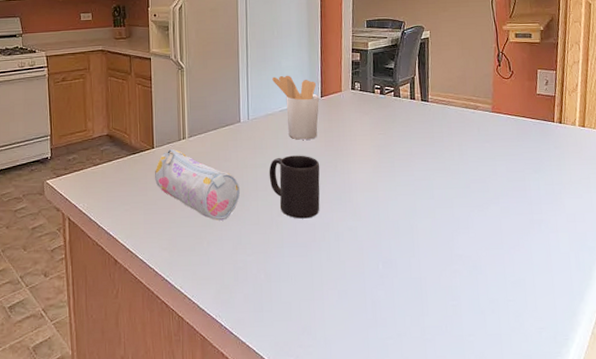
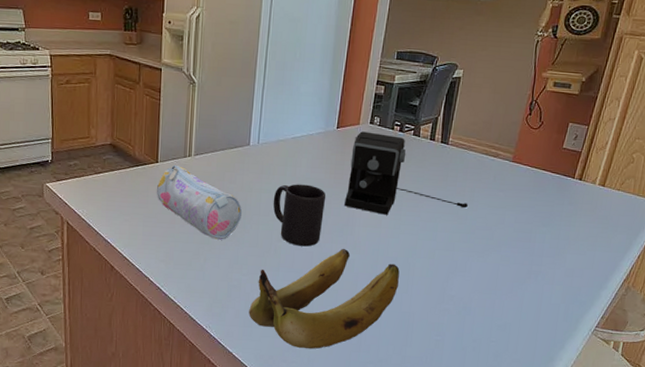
banana: none [258,216,405,330] -> present [249,248,400,349]
utensil holder: present [272,75,320,140] -> none [288,101,336,170]
coffee maker: none [338,97,458,178] -> present [344,131,468,215]

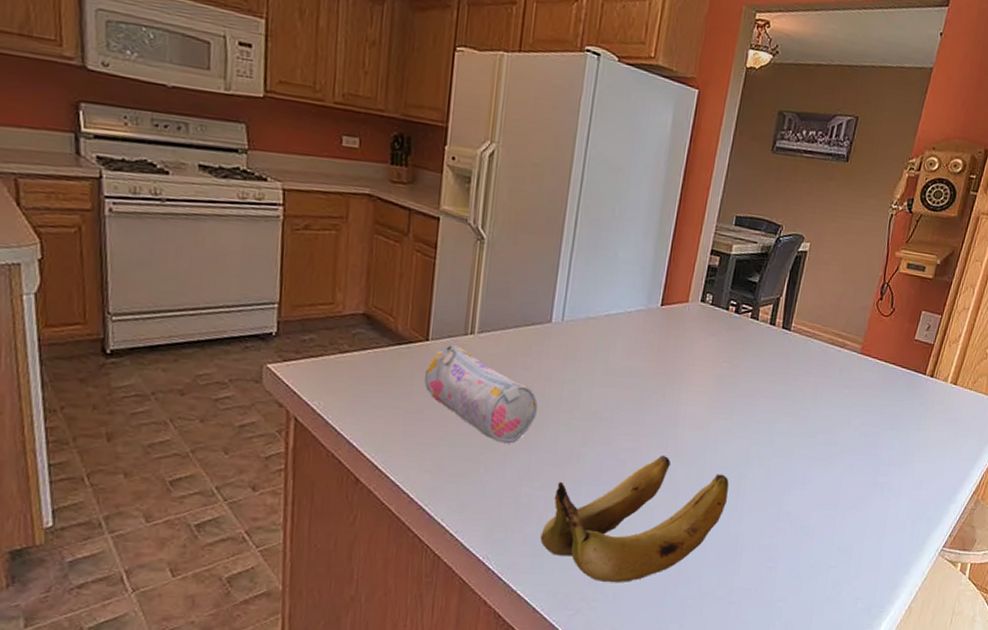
mug: present [273,184,325,247] -> none [577,373,644,453]
coffee maker: present [344,131,468,215] -> none [666,310,810,414]

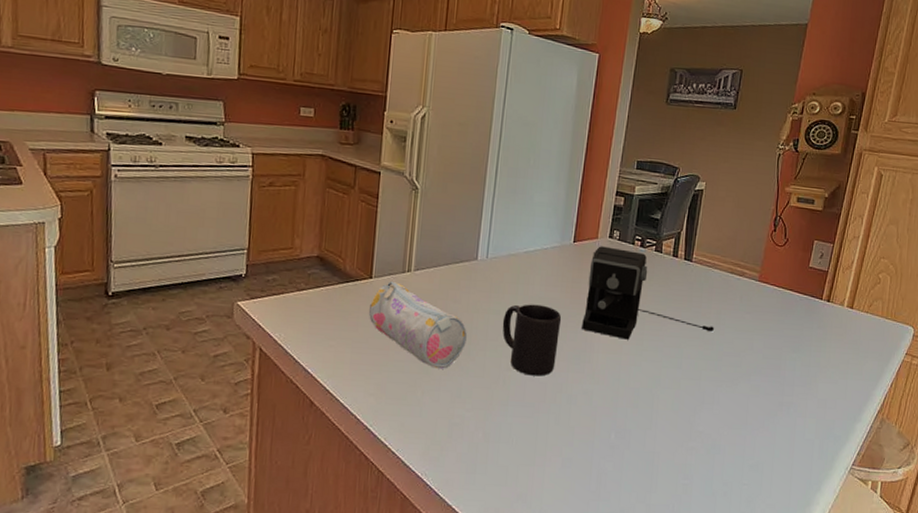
banana: present [540,454,729,583] -> none [472,377,643,499]
mug: none [577,373,644,453] -> present [502,304,561,376]
coffee maker: none [666,310,810,414] -> present [582,246,714,340]

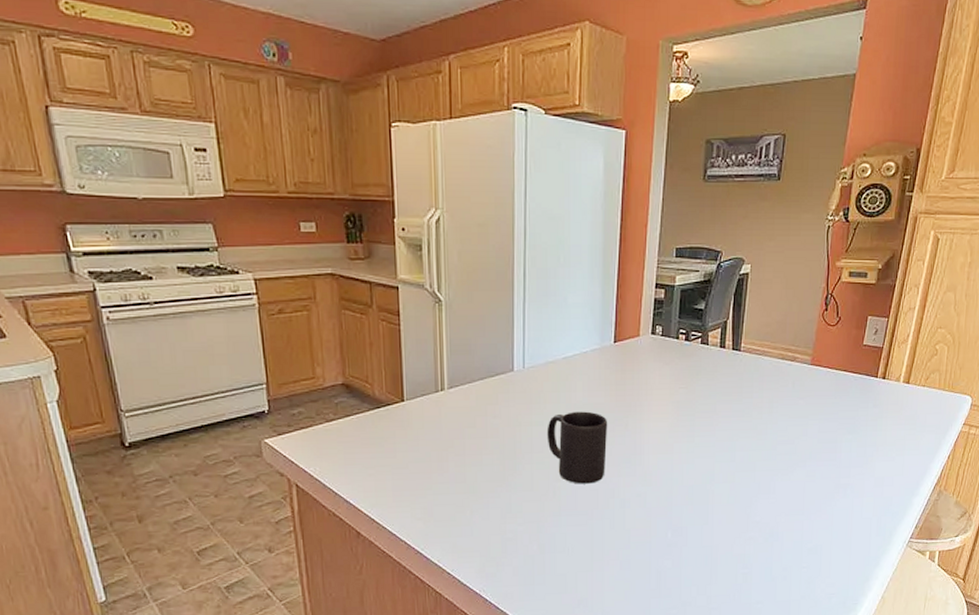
pencil case: present [368,282,467,369] -> none [404,403,511,487]
coffee maker: present [582,246,714,340] -> none [630,344,767,438]

